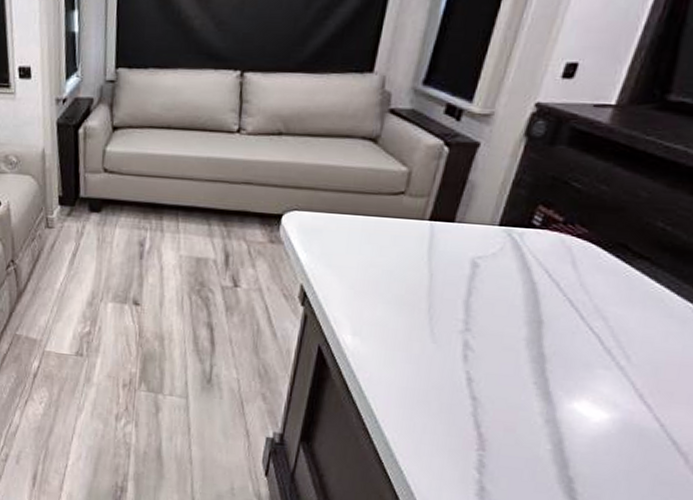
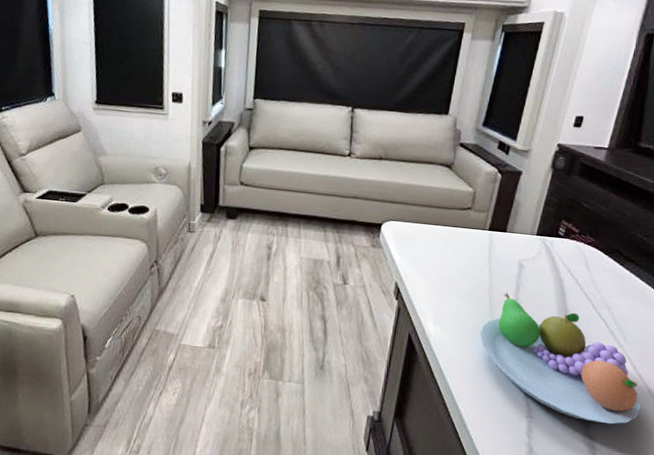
fruit bowl: none [414,297,648,465] -> present [479,292,641,425]

